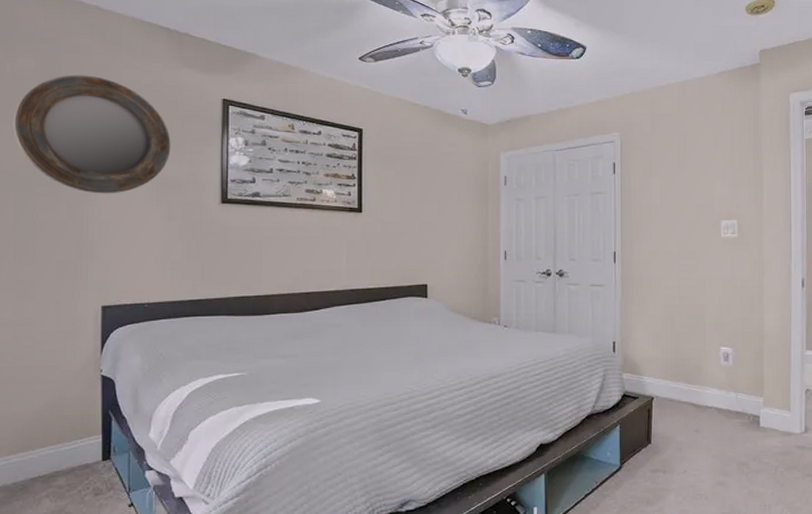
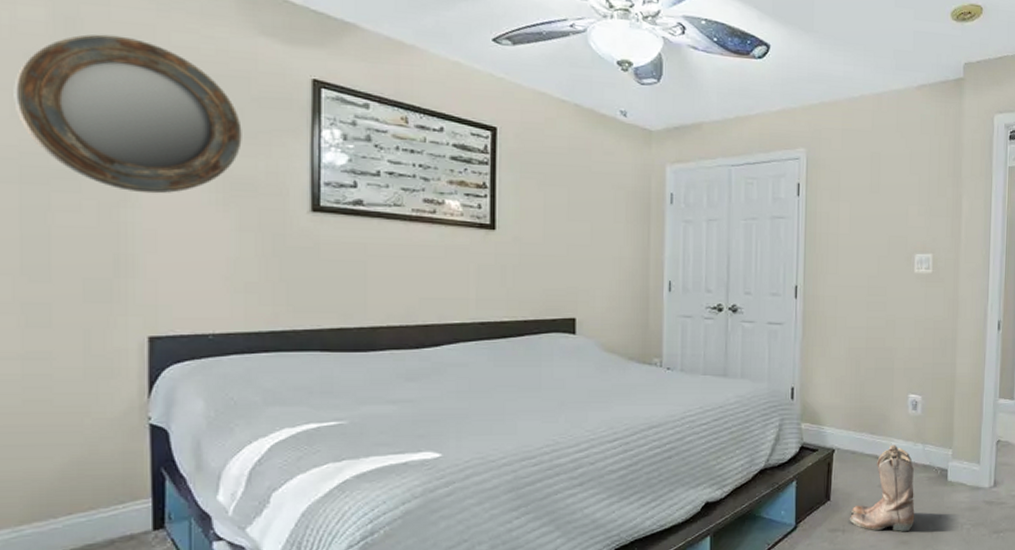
boots: none [669,393,730,473] -> present [849,444,915,531]

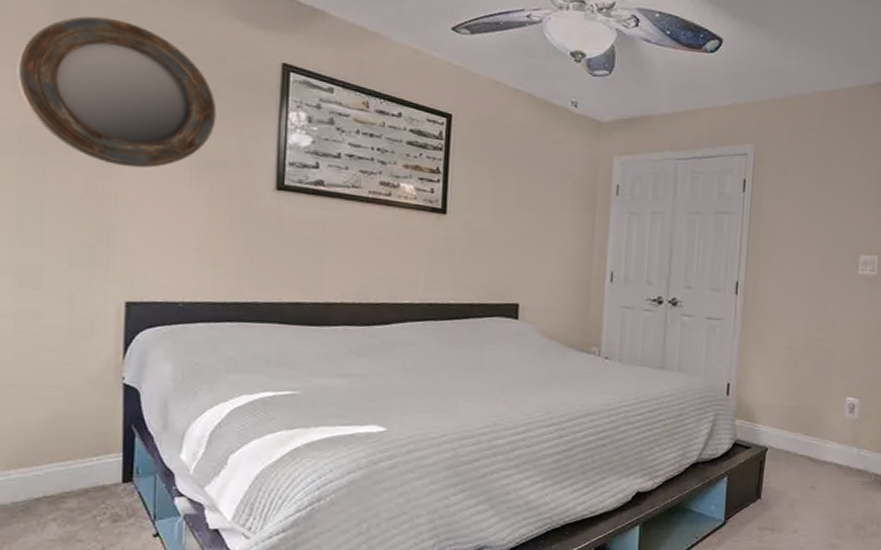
boots: present [849,444,915,531] -> none [779,447,848,535]

